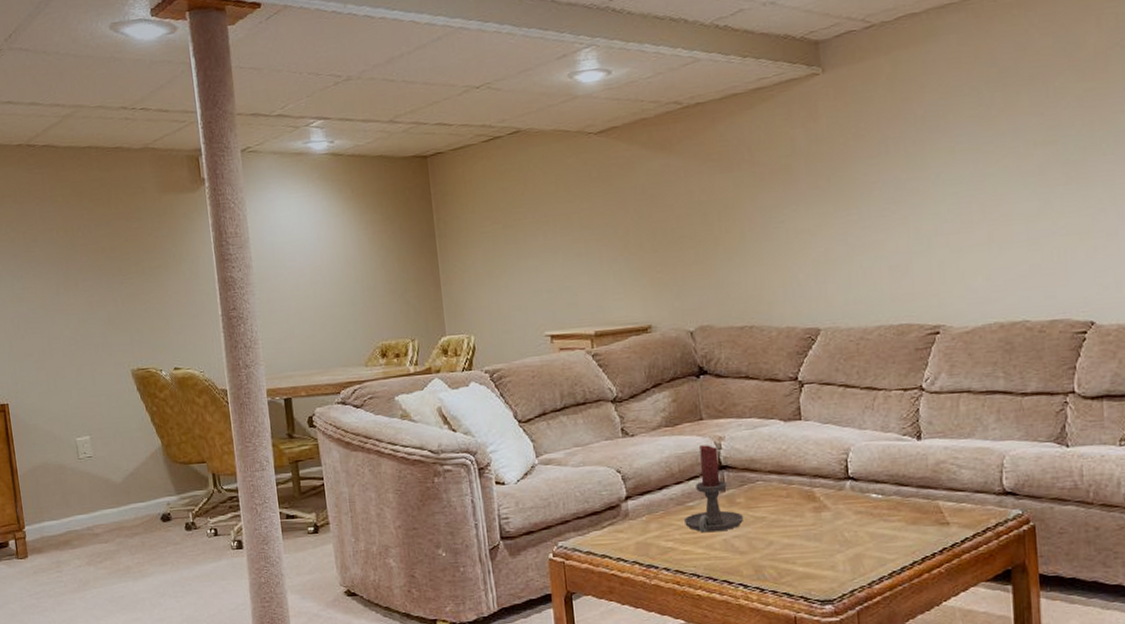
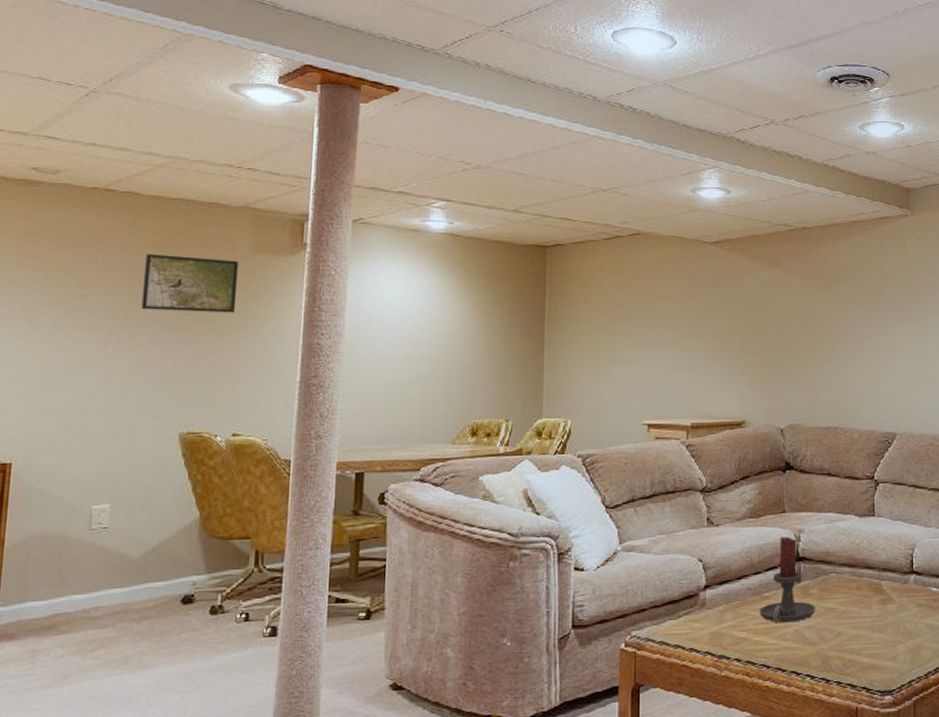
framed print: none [72,202,155,258] -> present [141,254,239,313]

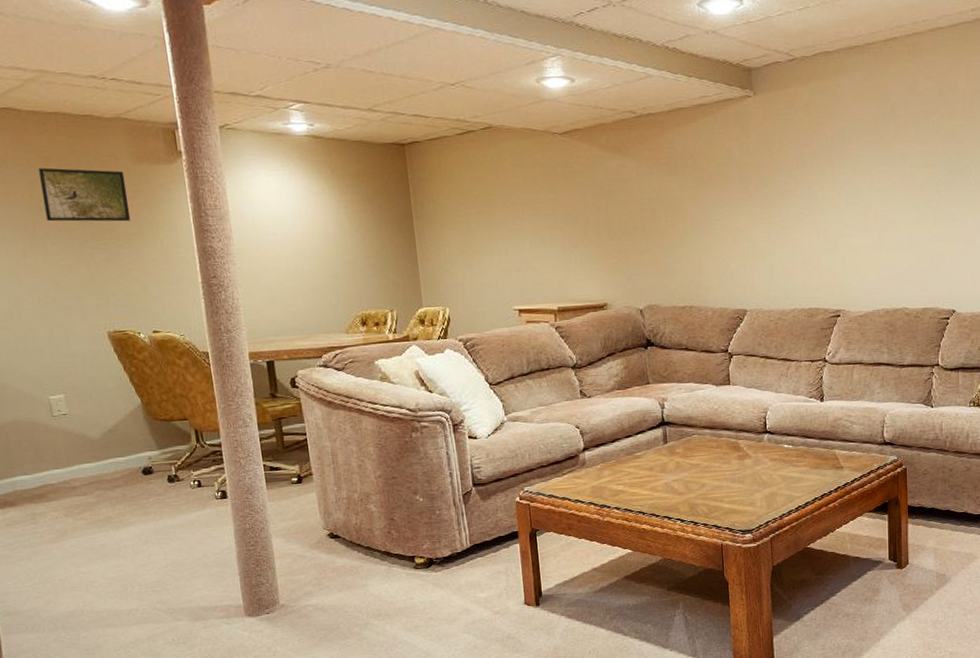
candle holder: present [760,537,816,623] -> none [633,405,682,478]

